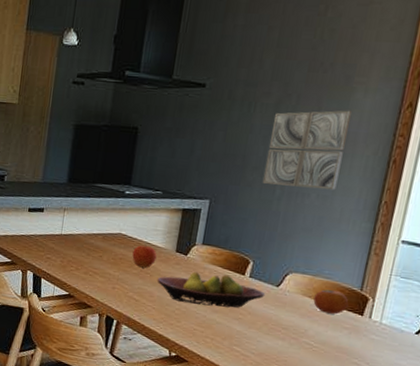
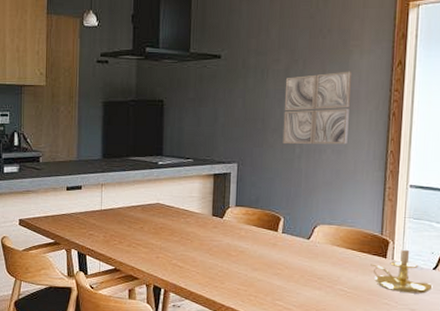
fruit: present [132,245,157,268] -> none [172,212,195,235]
fruit bowl: present [157,271,266,308] -> none [197,233,299,265]
fruit: present [313,289,349,314] -> none [342,237,373,260]
candle holder: none [343,294,413,359] -> present [370,236,433,294]

